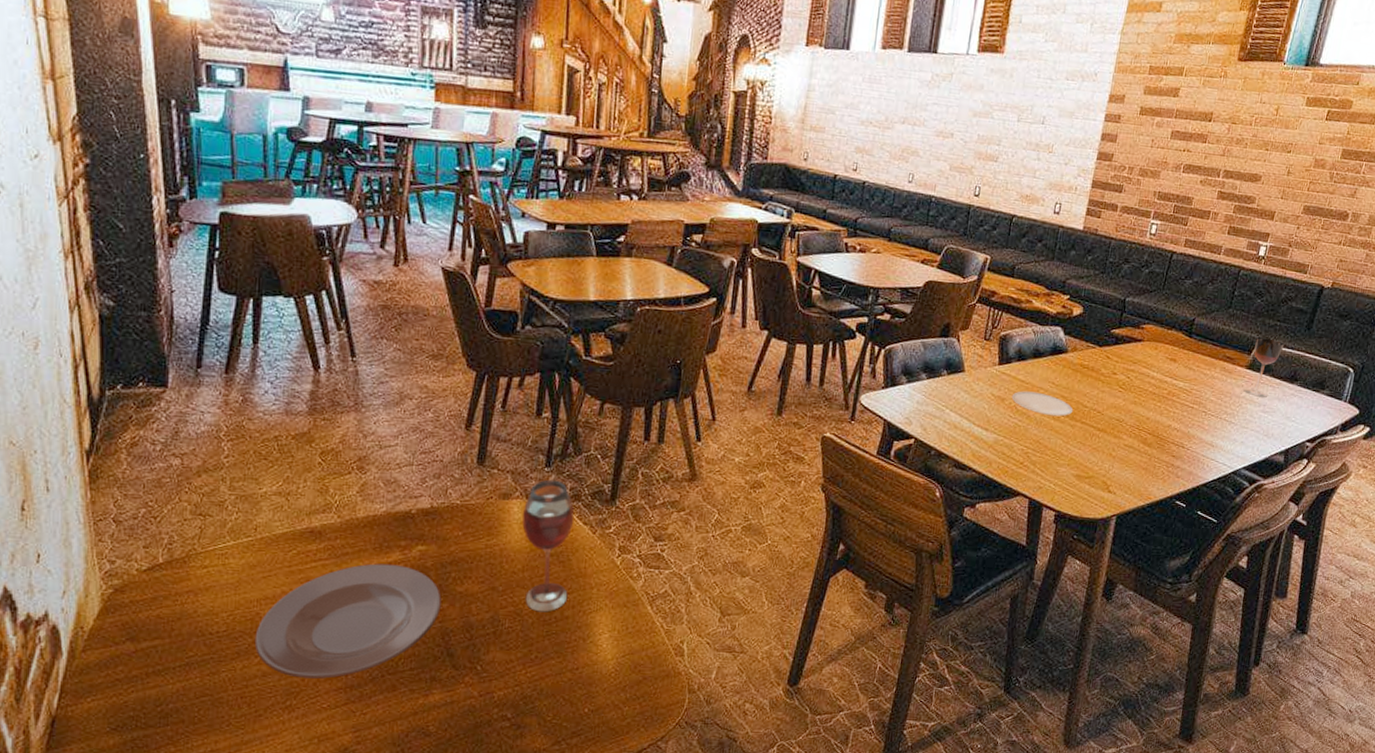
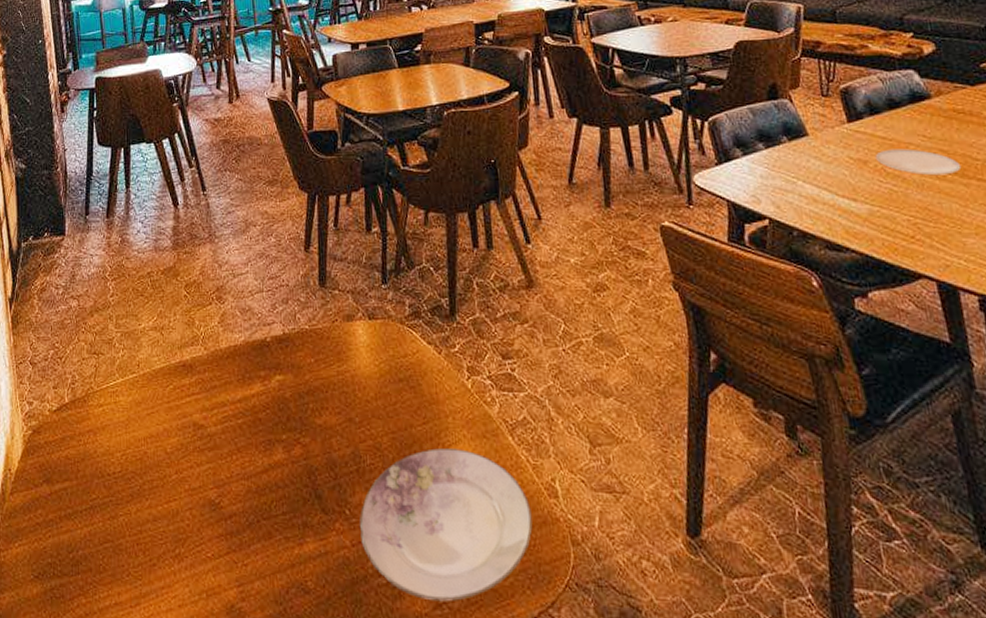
plate: present [254,563,442,679] -> none [144,396,304,524]
plate: none [489,615,657,739] -> present [360,448,533,602]
wineglass: present [522,479,575,612] -> none [367,297,424,446]

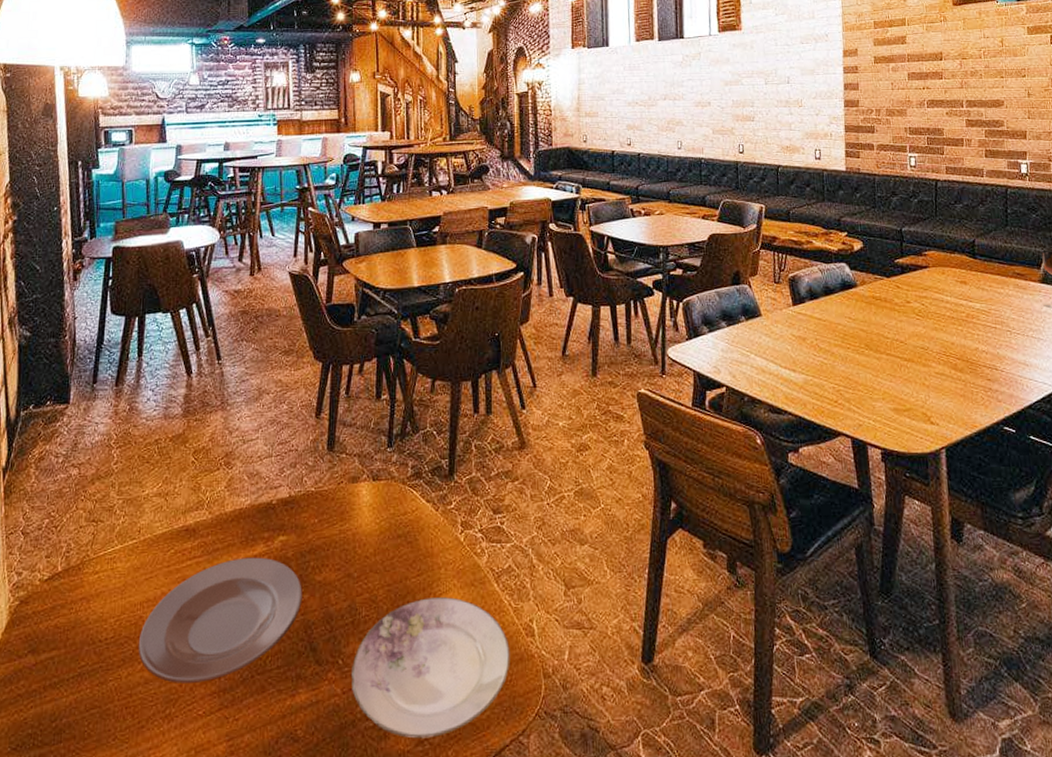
plate: none [144,396,304,524] -> present [138,557,303,683]
plate: present [875,148,962,176] -> none [812,328,876,351]

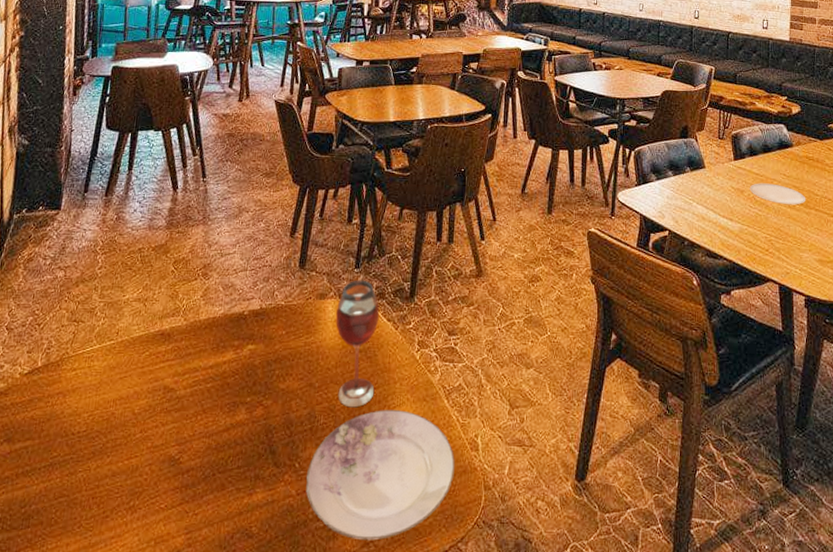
plate: present [138,557,303,683] -> none [108,363,267,478]
wineglass: none [371,459,418,597] -> present [336,280,380,408]
plate: none [812,328,876,351] -> present [749,183,806,205]

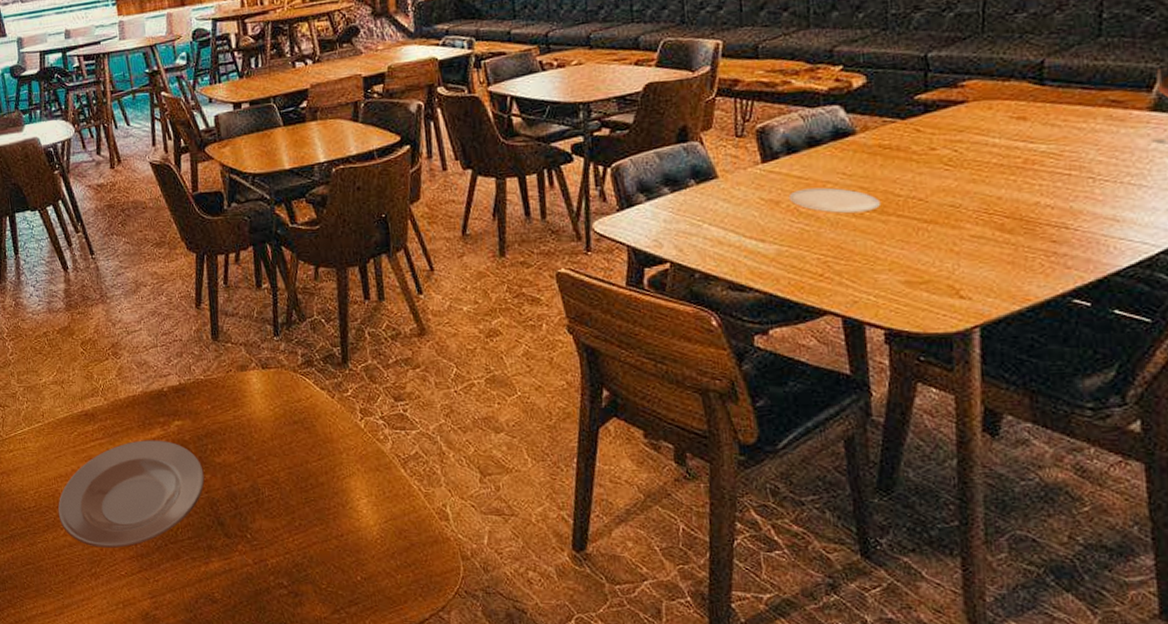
plate: none [108,363,267,478] -> present [57,440,205,548]
plate: present [306,410,455,541] -> none [260,481,424,608]
wineglass: present [336,280,380,408] -> none [261,348,319,479]

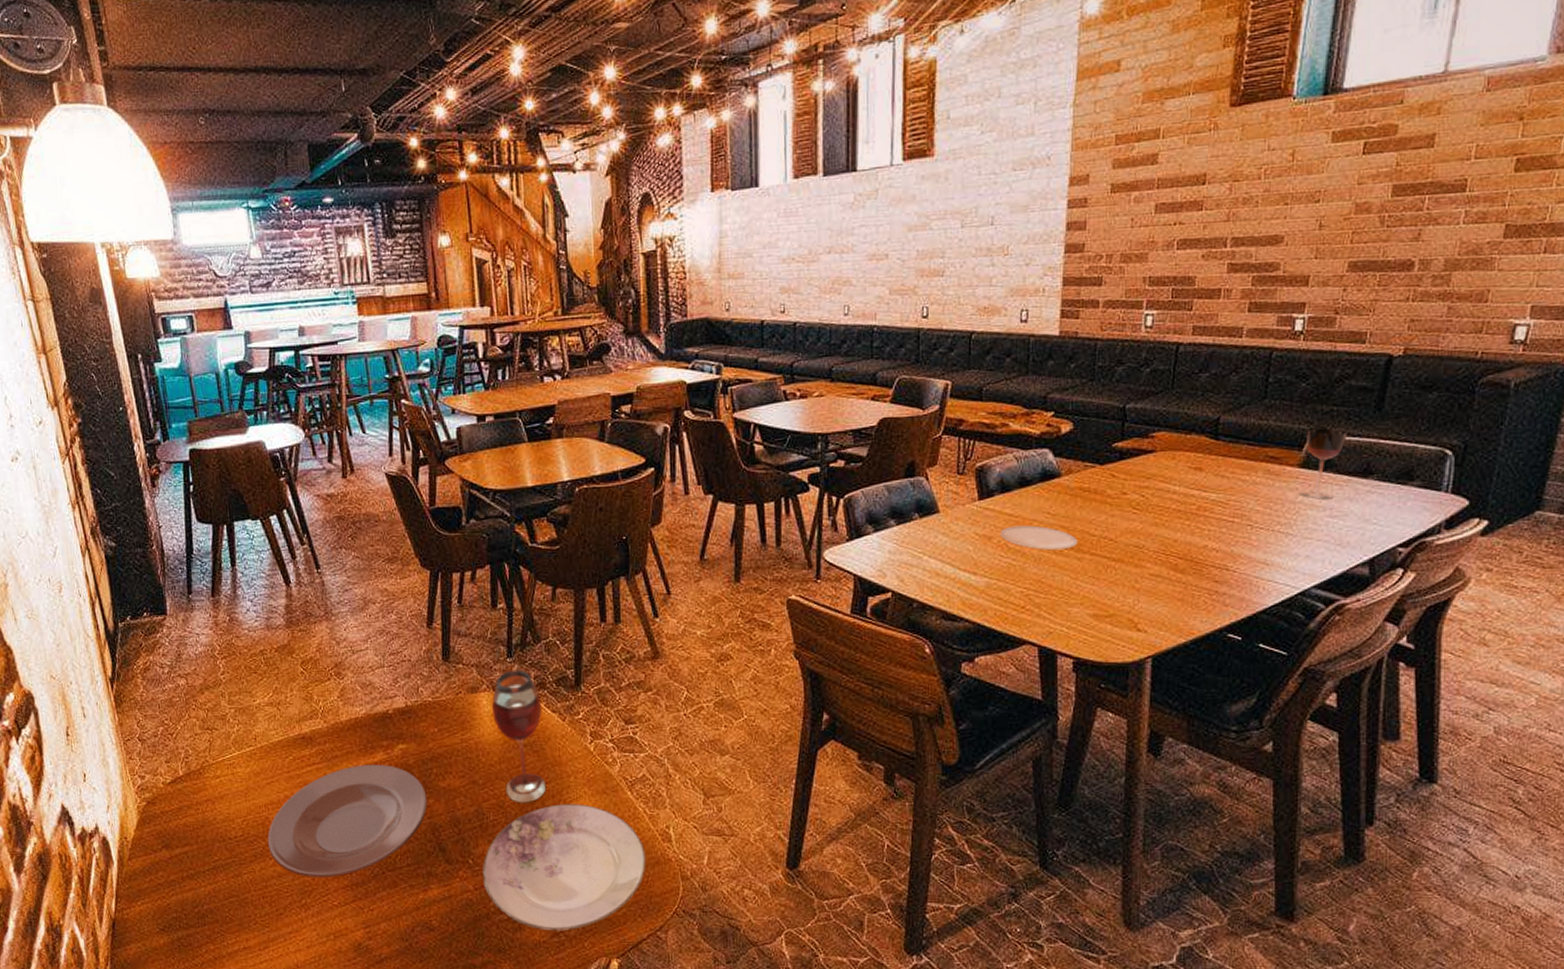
plate: none [260,481,424,608] -> present [483,804,646,931]
wineglass: none [261,348,319,479] -> present [492,670,547,803]

